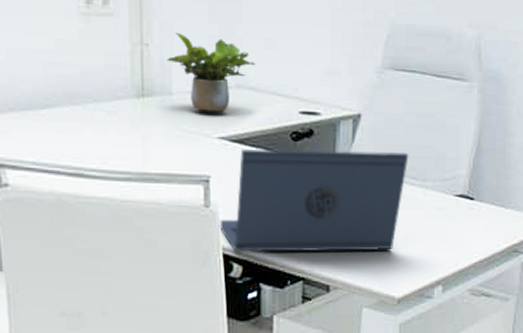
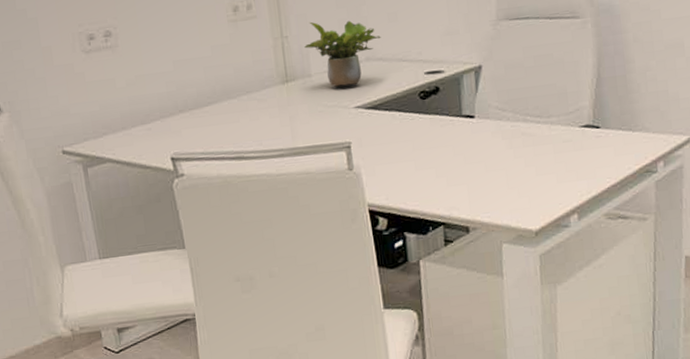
laptop: present [218,149,409,253] -> none [362,93,531,208]

